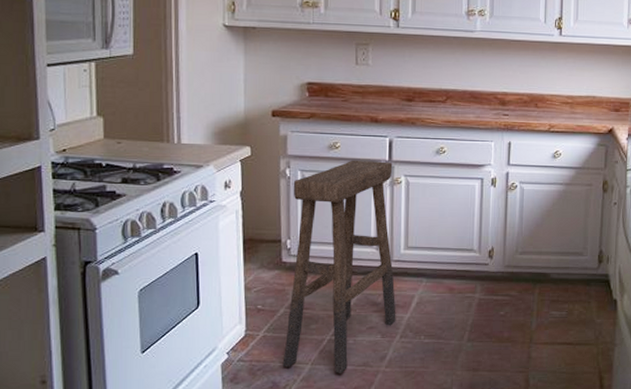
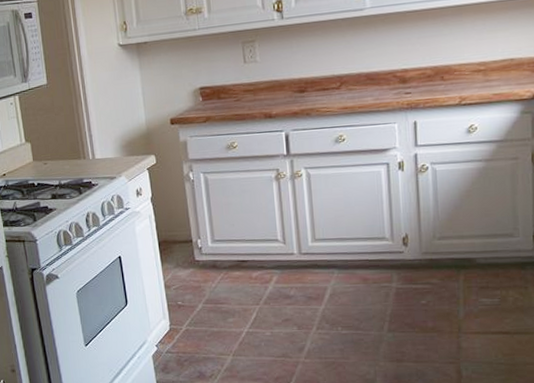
stool: present [282,160,396,373] -> none [197,156,311,364]

